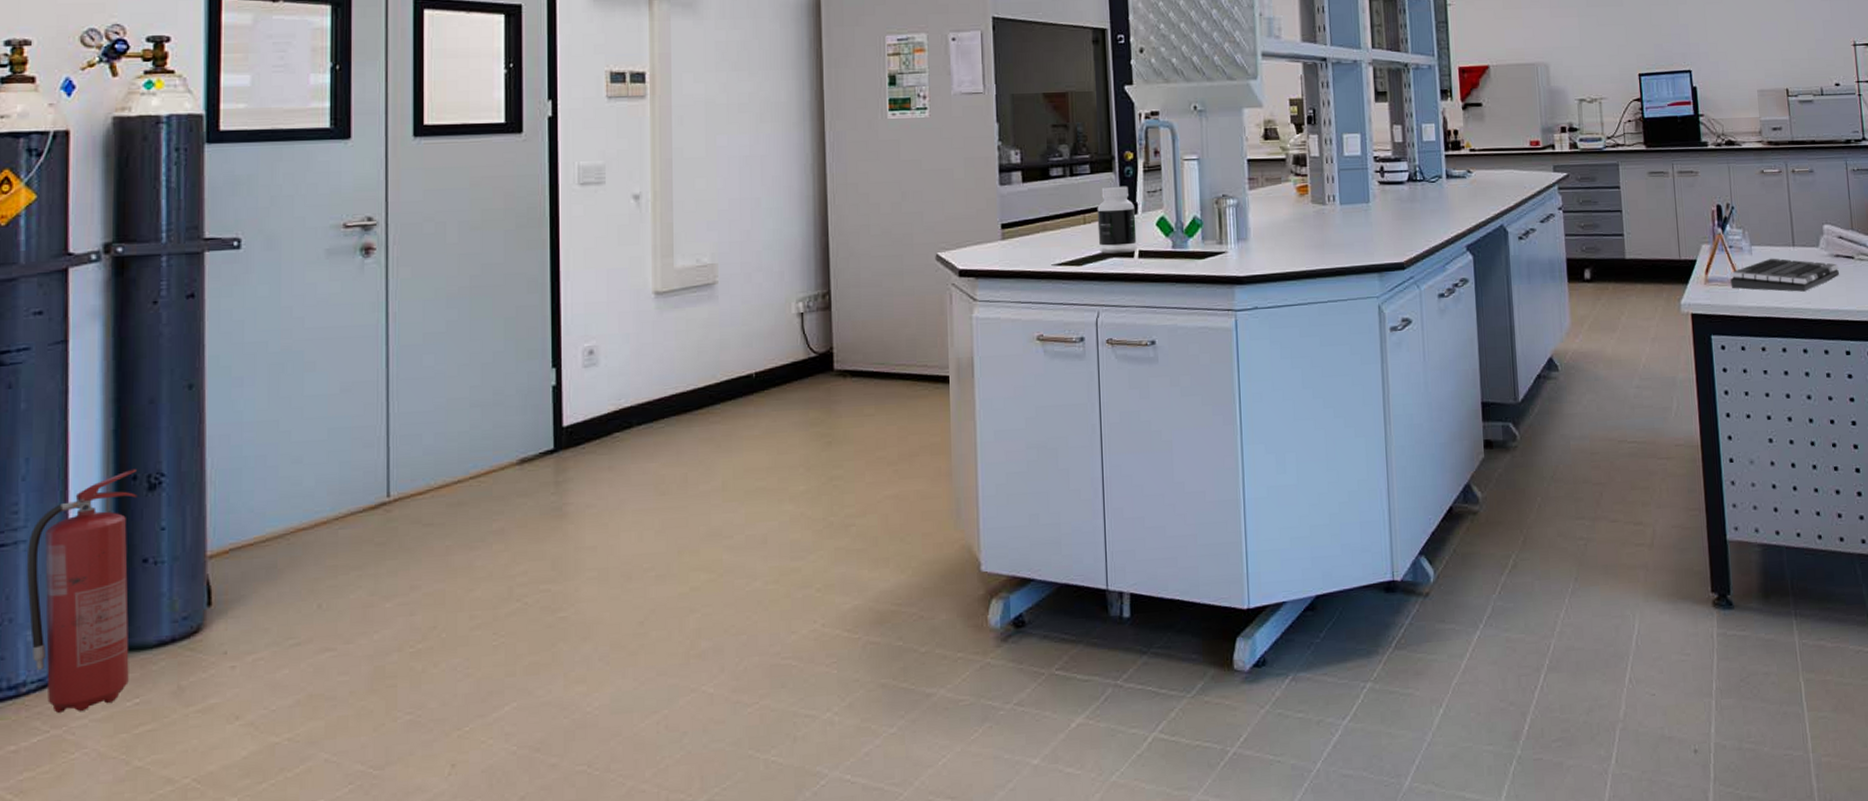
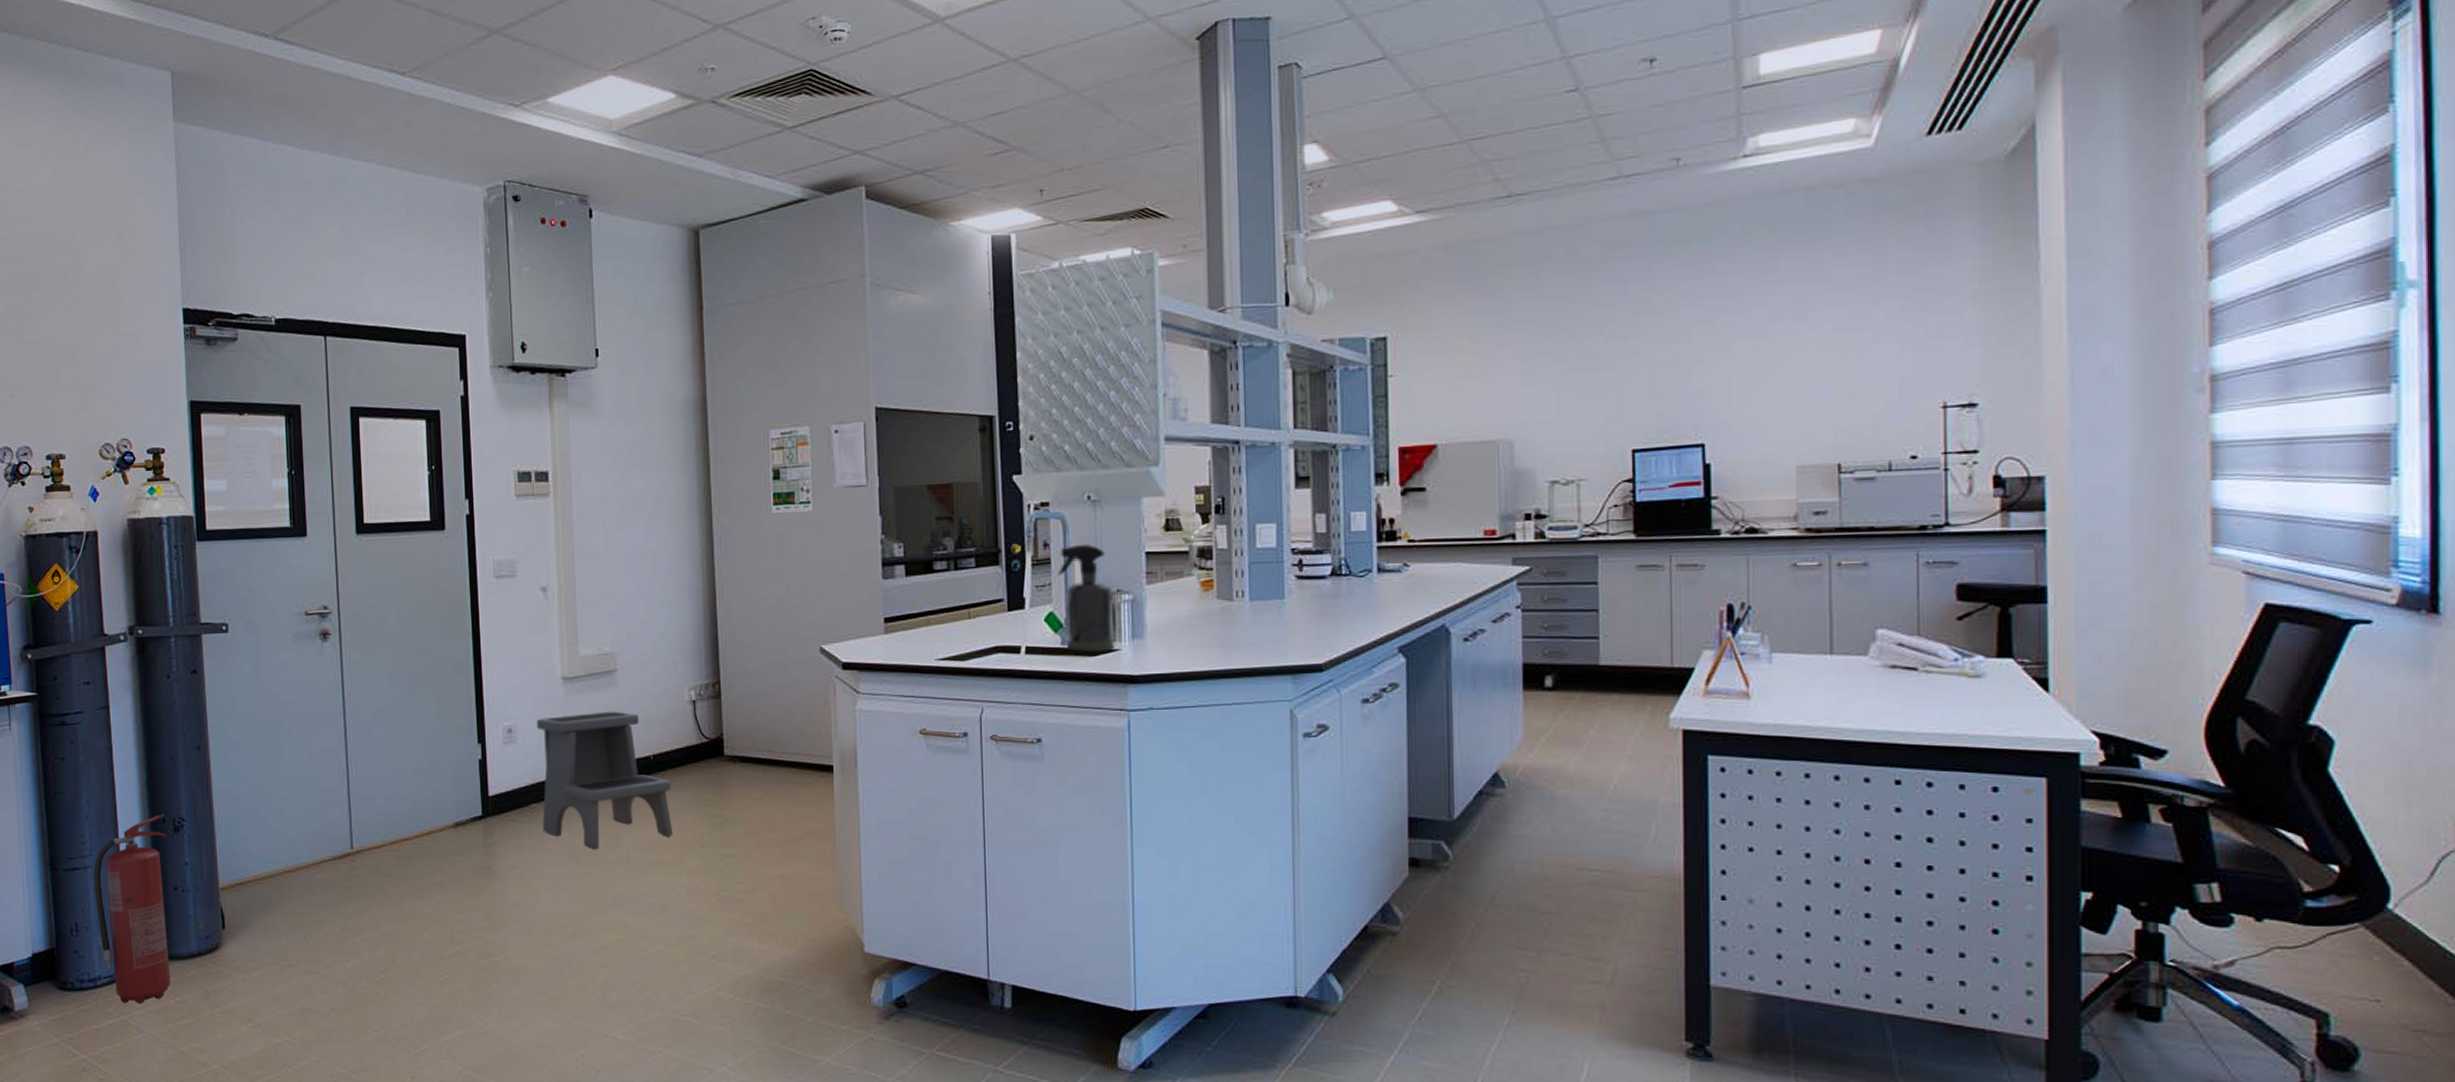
step stool: none [623,327,776,479] -> present [536,711,673,849]
medicine bottle: present [1097,186,1137,254] -> none [982,580,1024,649]
spray bottle: none [1167,151,1221,256] -> present [1057,543,1114,653]
computer keyboard: present [1730,258,1840,292] -> none [1739,667,1895,708]

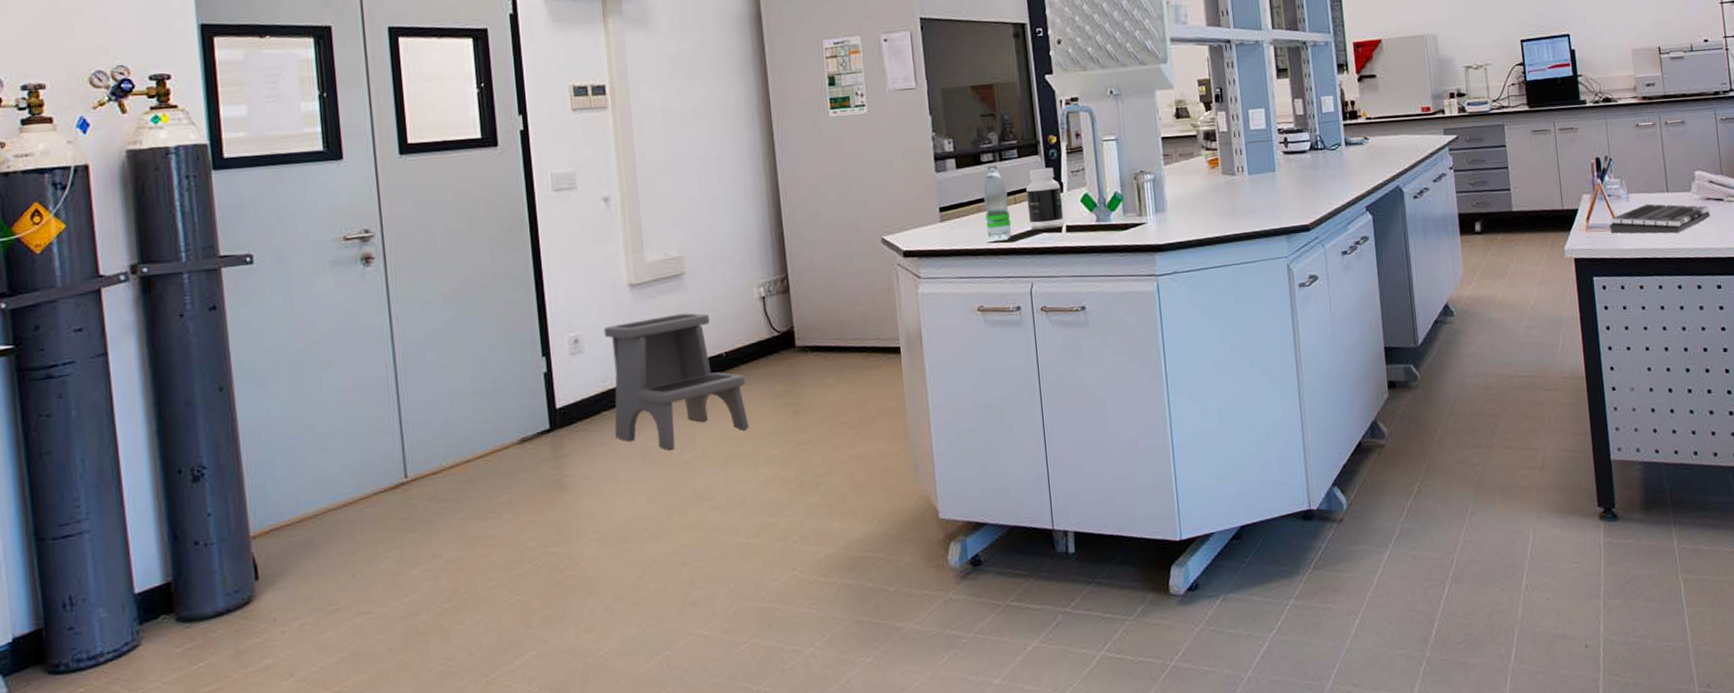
fire extinguisher: present [93,813,171,1003] -> none [91,463,193,678]
bottle: none [934,574,963,659] -> present [983,165,1012,241]
medicine bottle: none [982,580,1024,649] -> present [1026,167,1064,230]
spray bottle: present [1057,543,1114,653] -> none [1089,132,1141,228]
computer keyboard: none [1739,667,1895,708] -> present [1610,204,1710,234]

